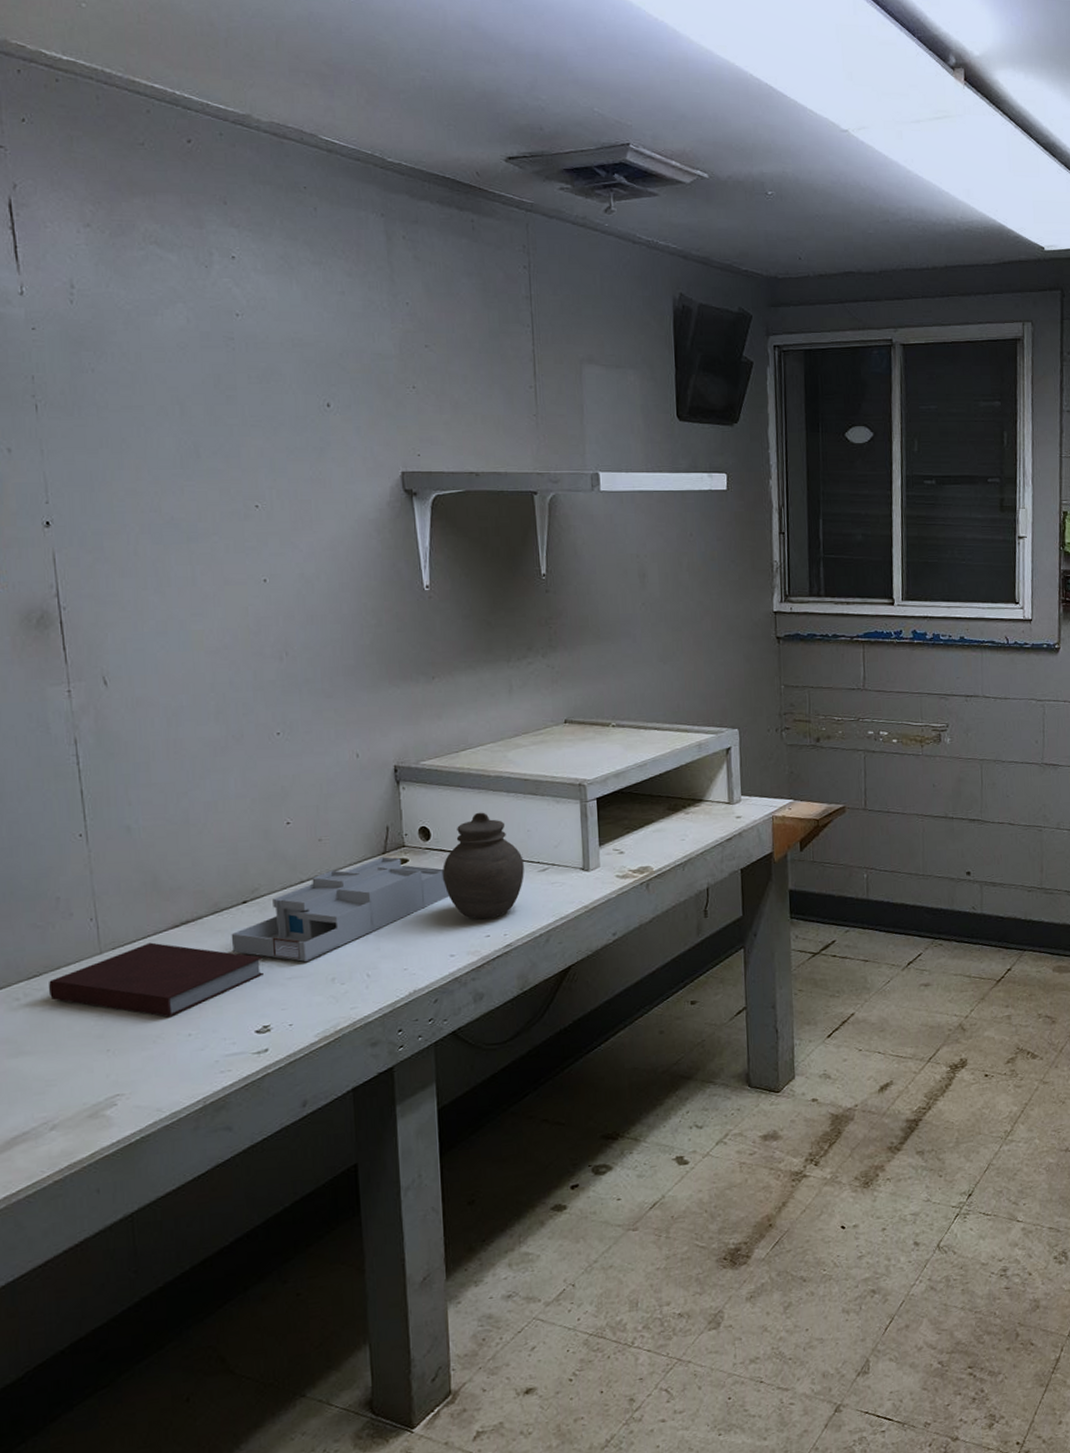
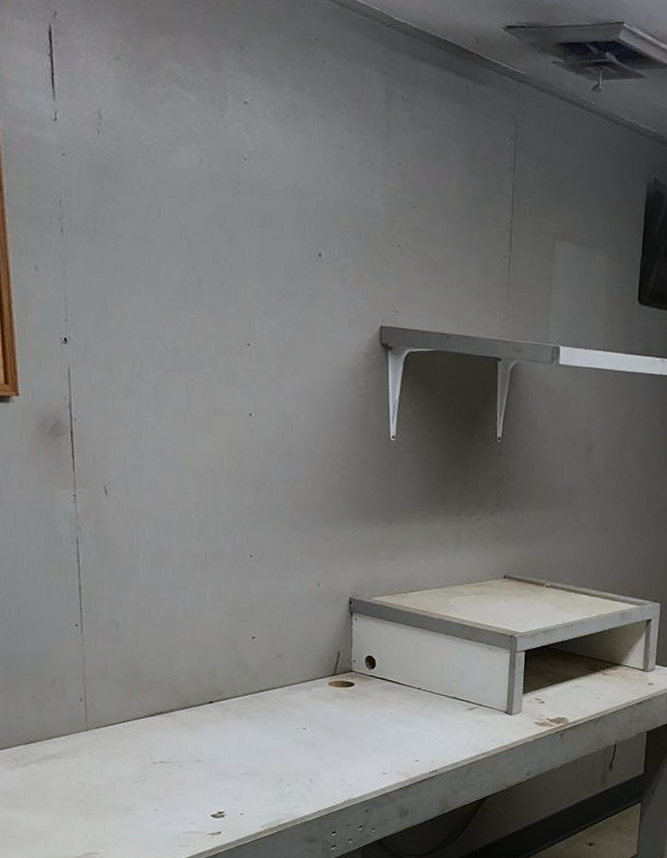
notebook: present [48,942,264,1017] -> none [41,726,222,793]
desk organizer: present [231,856,450,962] -> none [197,678,387,761]
jar: present [443,812,524,920] -> none [383,649,455,746]

